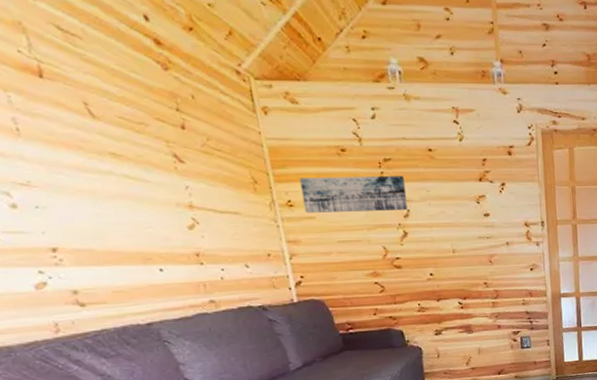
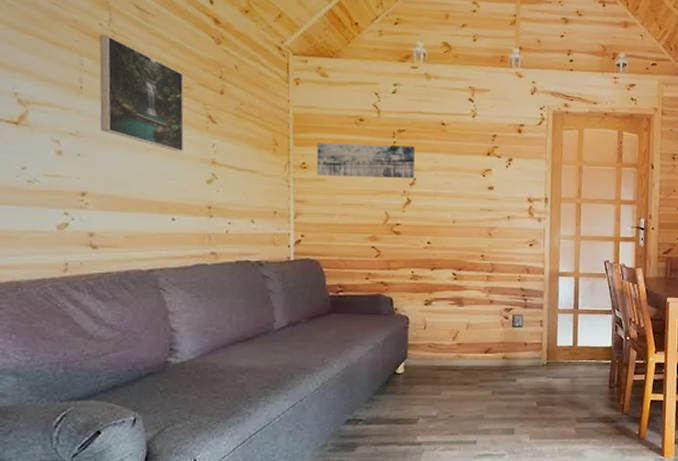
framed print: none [23,65,155,197] -> present [99,35,184,152]

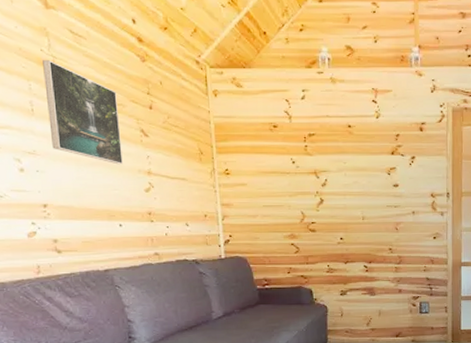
wall art: present [316,143,416,178] -> none [237,149,326,180]

